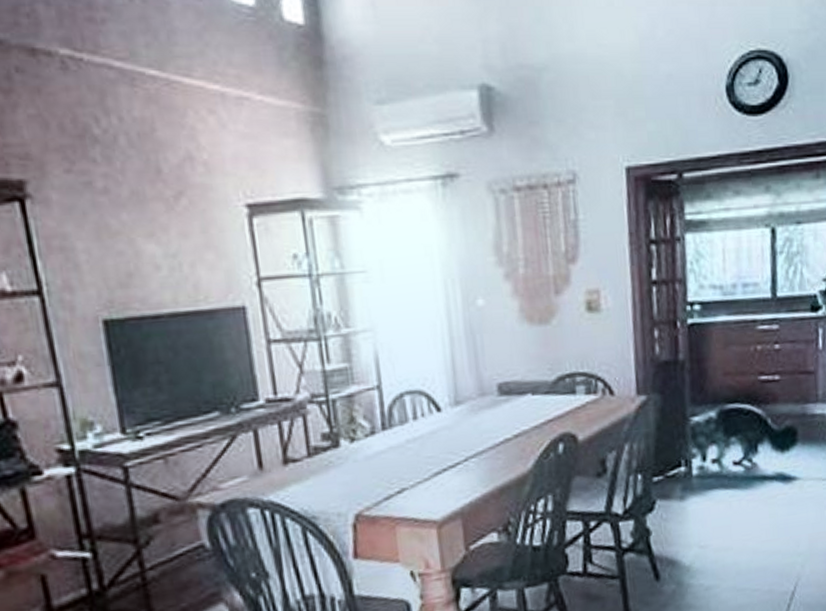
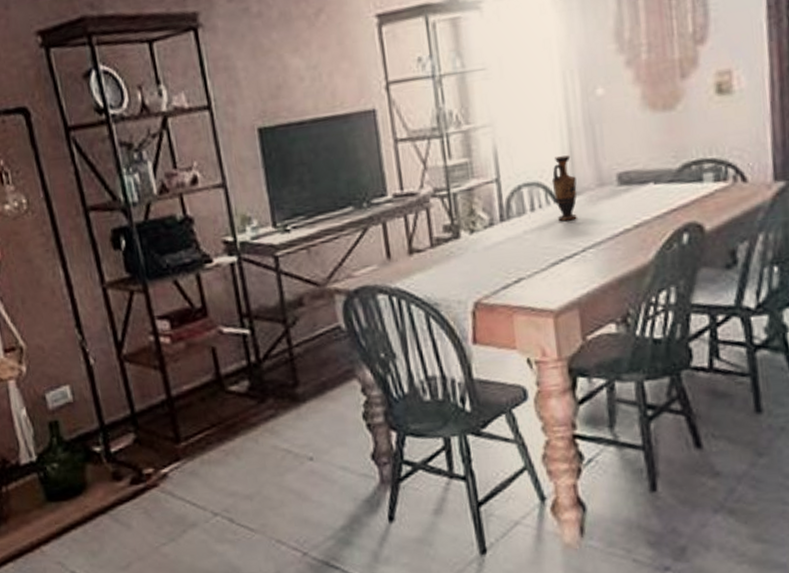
vase: none [434,364,459,430] -> present [551,155,577,221]

